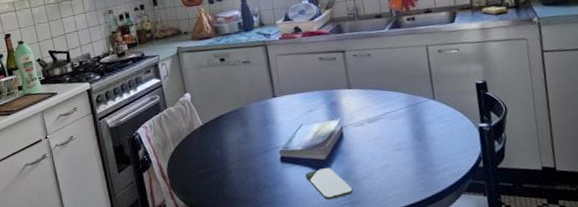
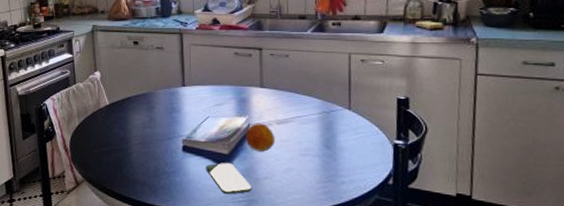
fruit: none [339,123,369,153] -> present [245,123,276,152]

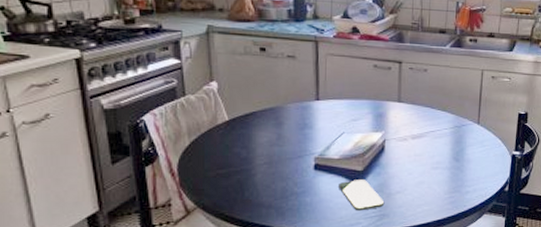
fruit: present [245,123,276,152] -> none [380,138,410,167]

